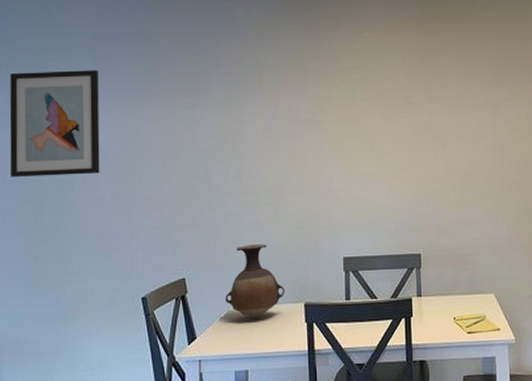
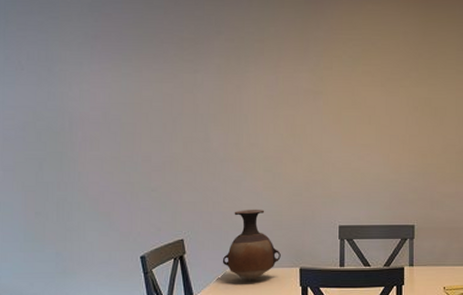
wall art: present [9,70,100,177] -> none [9,29,100,134]

